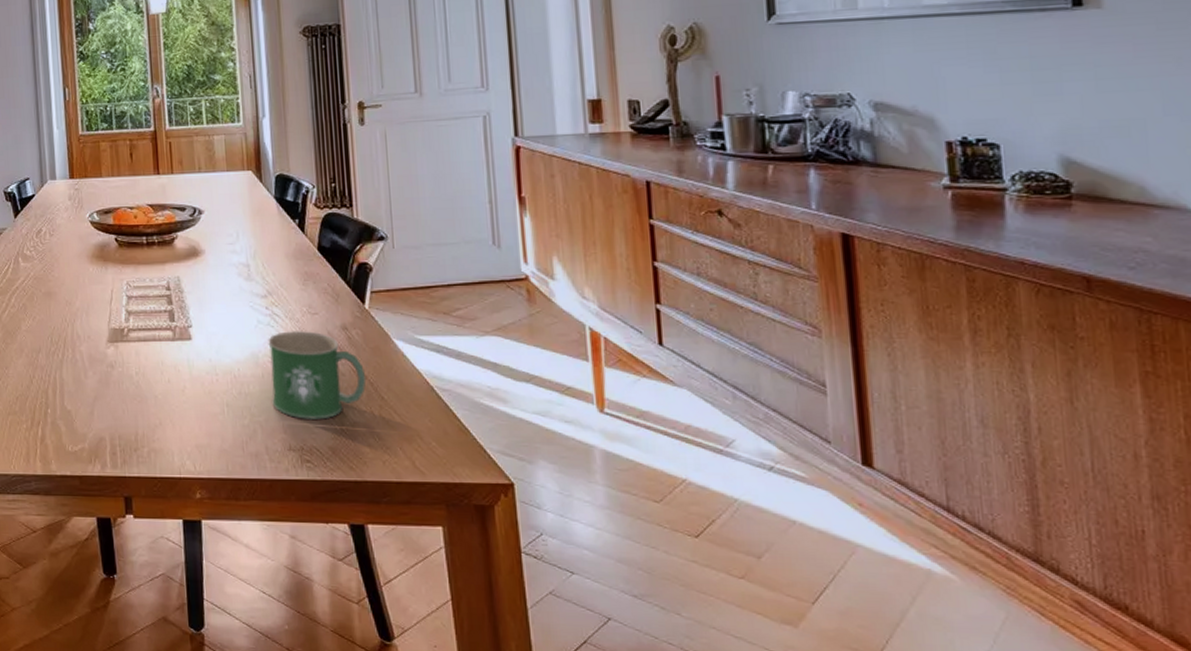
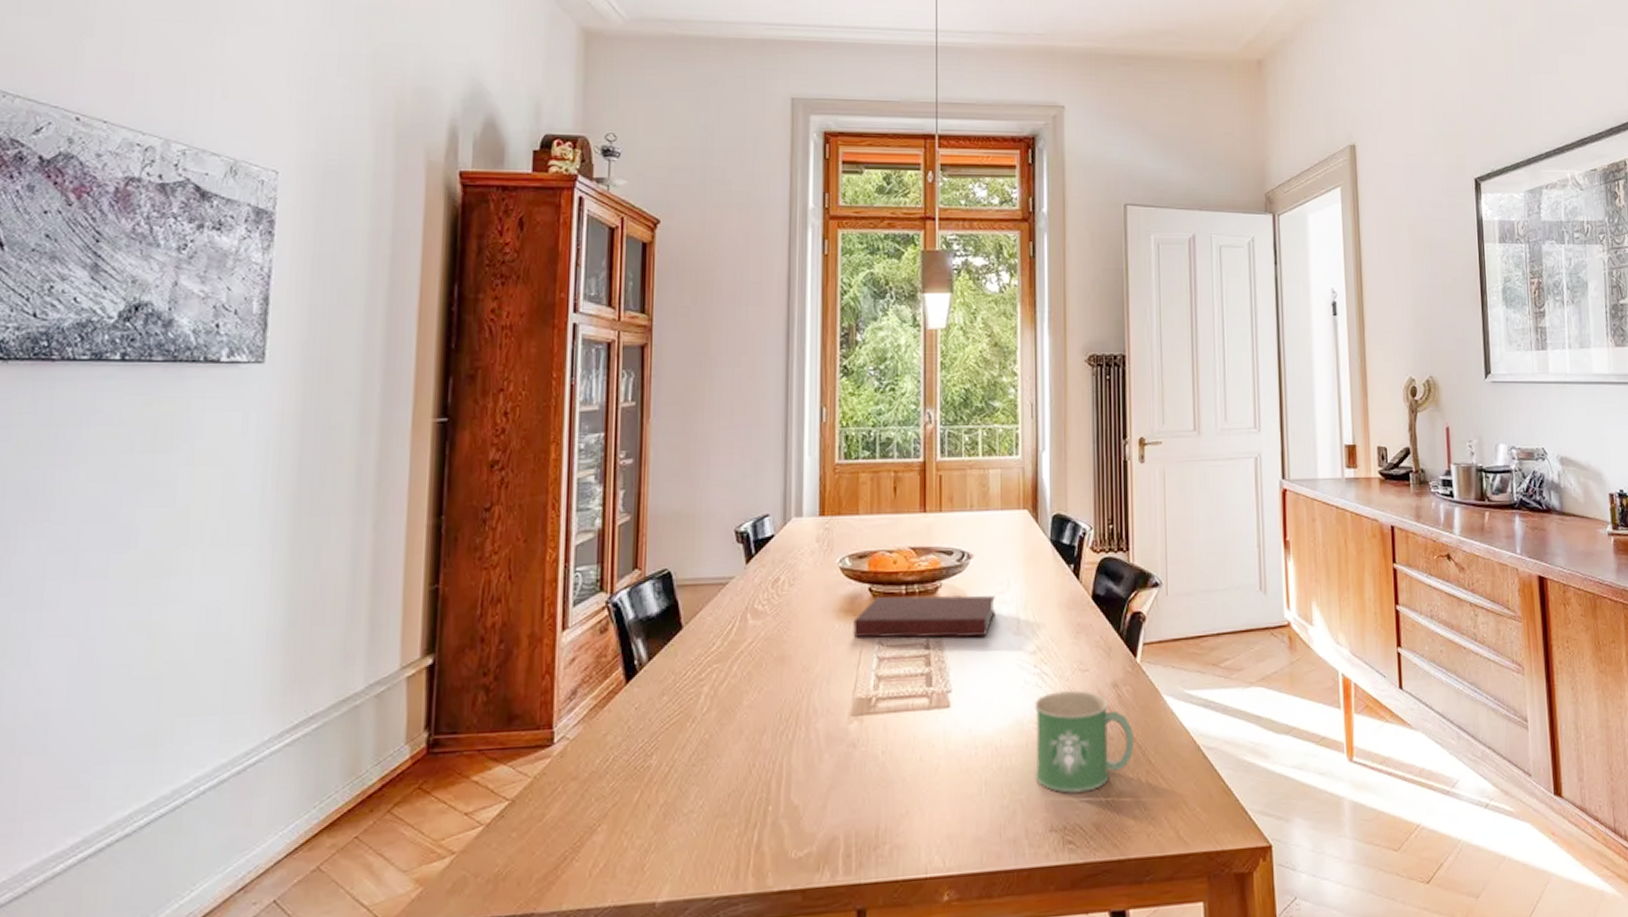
notebook: none [104,245,227,282] -> present [853,594,995,639]

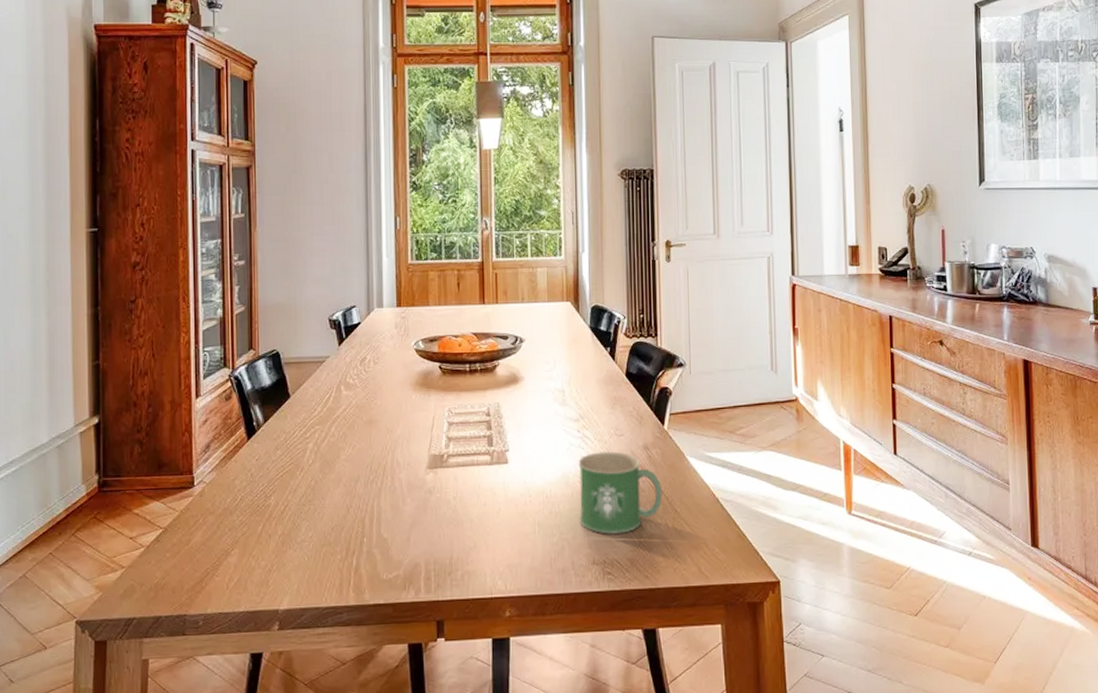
notebook: present [853,594,995,639] -> none [427,372,544,407]

